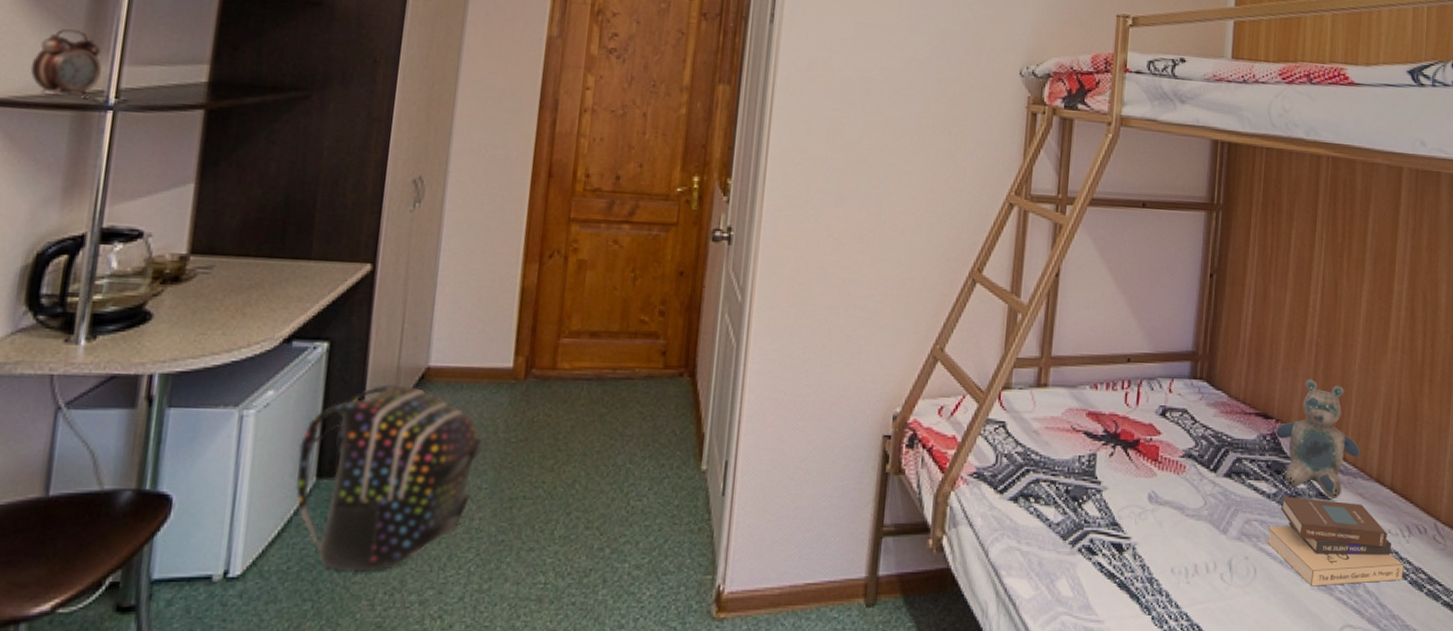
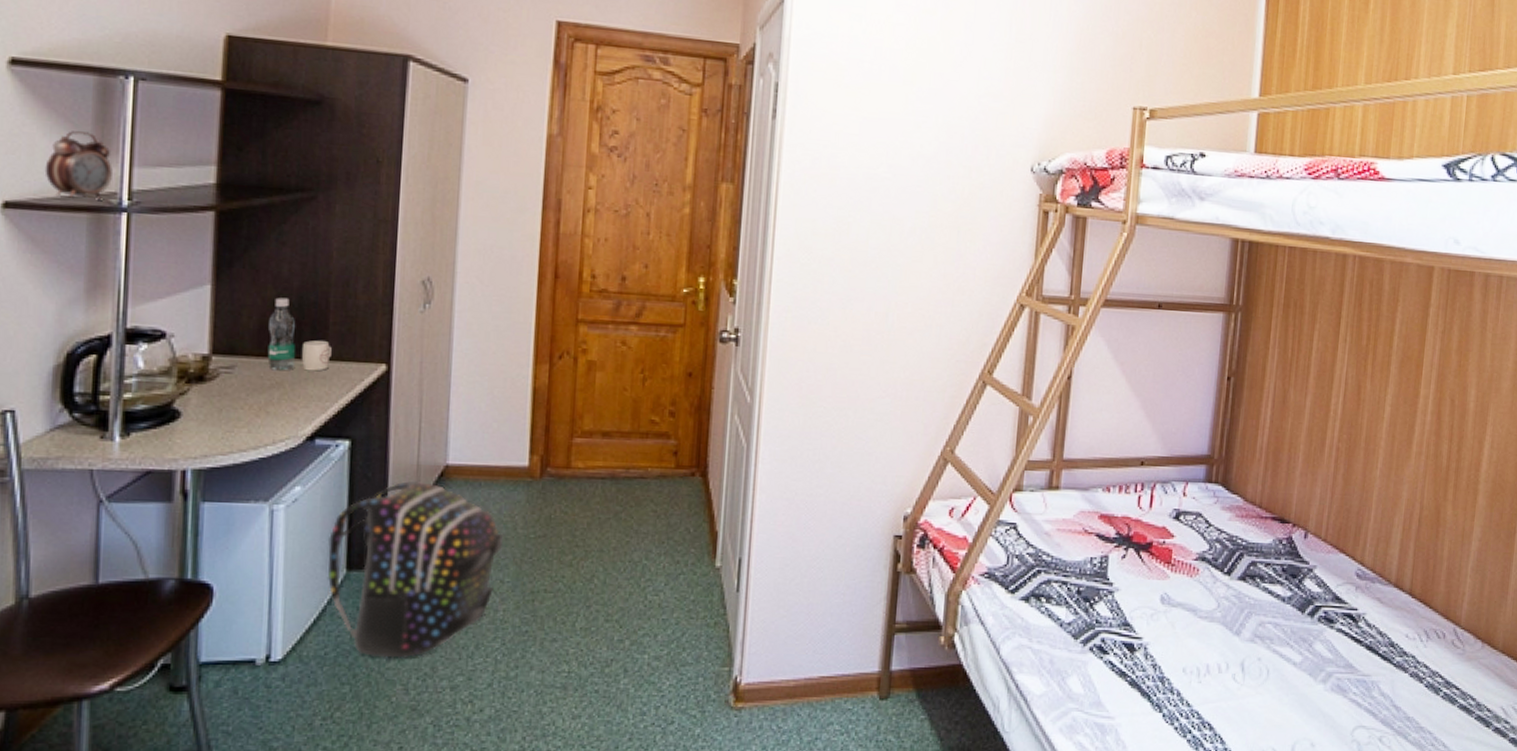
bottle: none [248,196,281,271] -> present [267,297,297,371]
mug: none [283,239,317,272] -> present [301,340,333,372]
books: present [1266,496,1404,587] -> none [1280,600,1420,688]
polar bear: present [1275,379,1361,499] -> none [1291,484,1380,603]

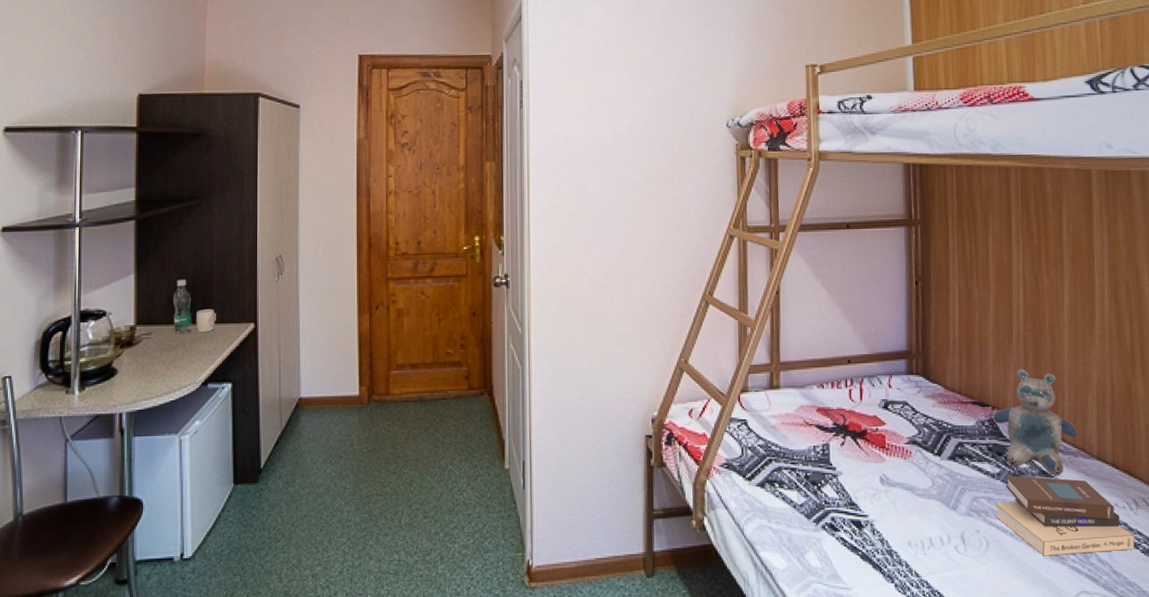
alarm clock: present [44,130,113,200] -> none [27,172,69,220]
backpack: present [327,480,504,658] -> none [220,411,344,553]
books: none [1280,600,1420,688] -> present [995,475,1135,556]
polar bear: none [1291,484,1380,603] -> present [992,369,1079,476]

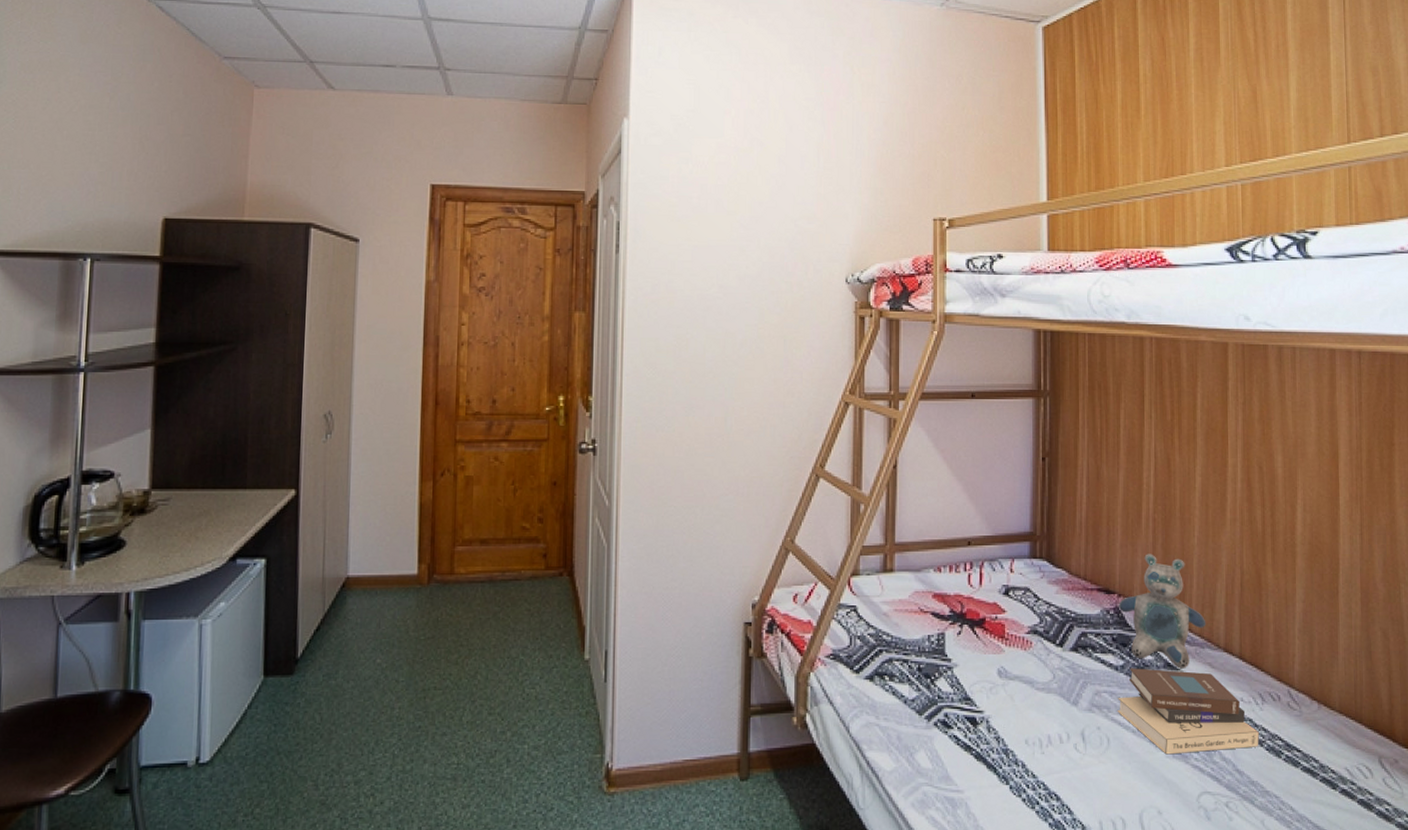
bottle: present [172,279,192,334] -> none [197,437,221,500]
mug: present [196,308,217,333] -> none [224,471,251,499]

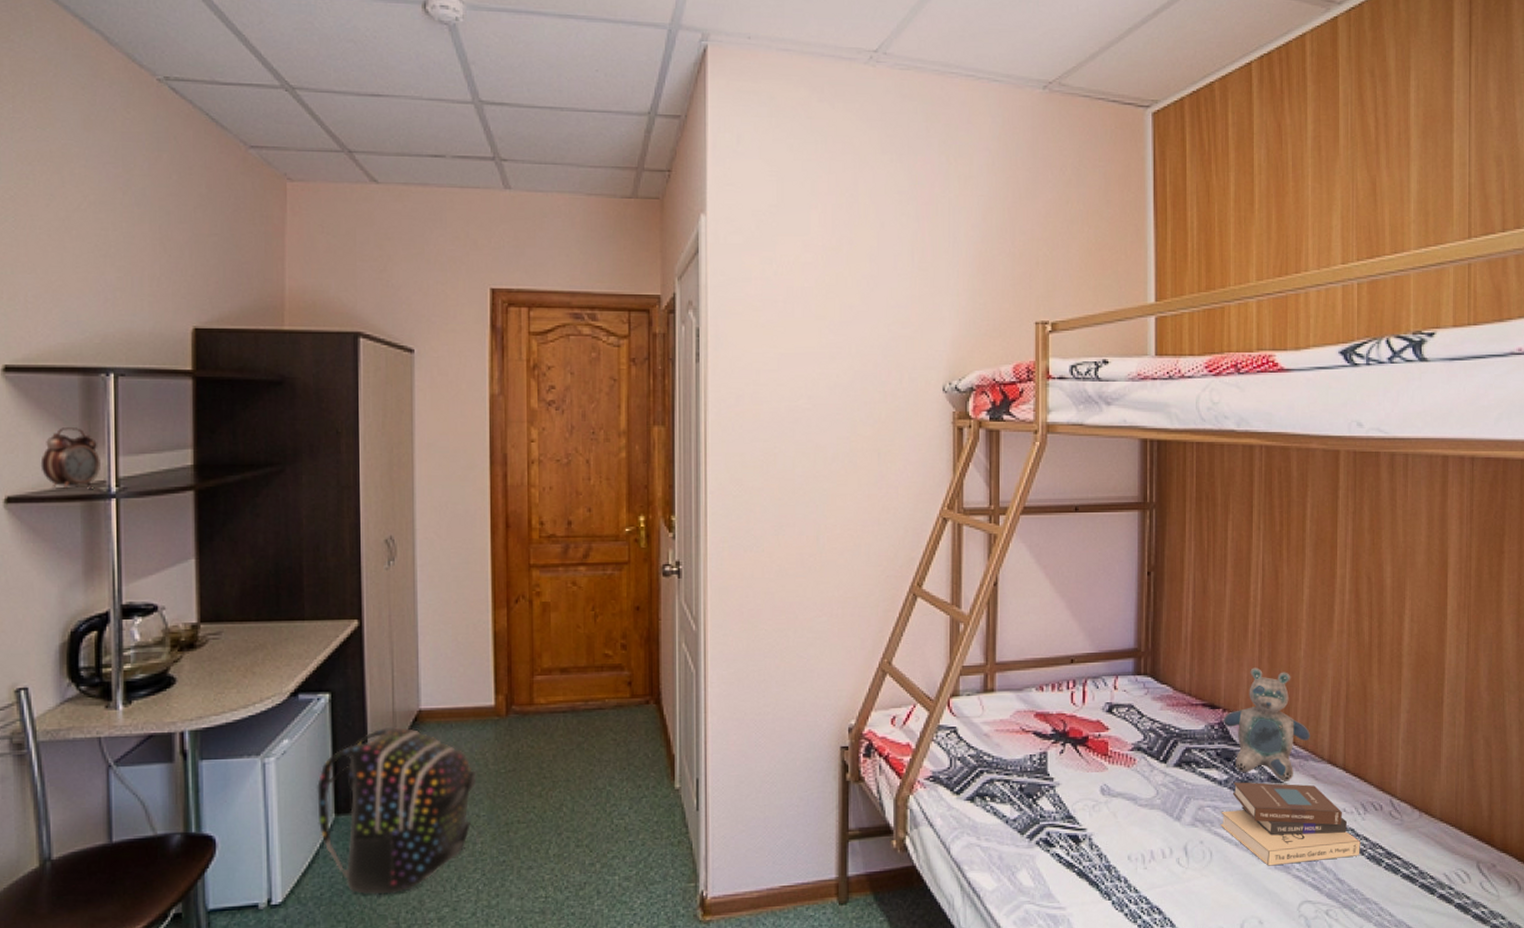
alarm clock: none [19,306,73,363] -> present [40,426,100,489]
backpack: none [247,592,398,756] -> present [317,726,477,895]

